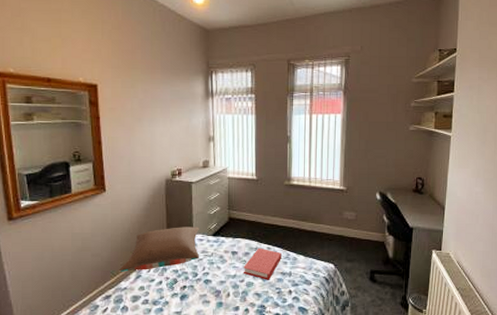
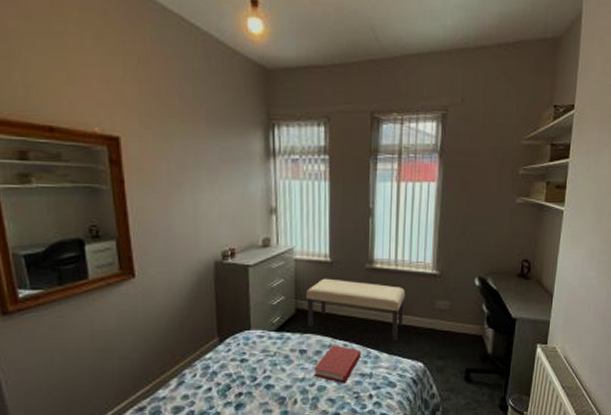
pillow: present [119,227,200,272] -> none [155,320,260,378]
bench: none [236,193,318,245] -> present [305,278,406,341]

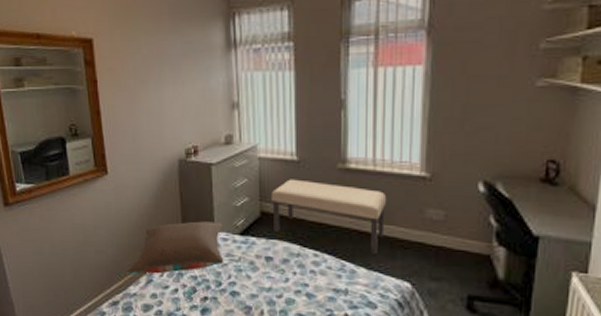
pillow: none [155,320,260,378] -> present [127,221,224,274]
book: present [313,345,361,383] -> none [280,254,334,298]

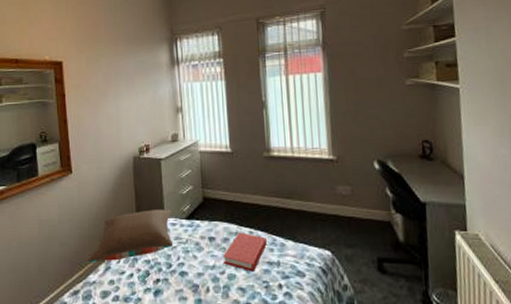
bench: present [270,179,387,254] -> none [211,167,306,228]
book: none [280,254,334,298] -> present [222,232,267,272]

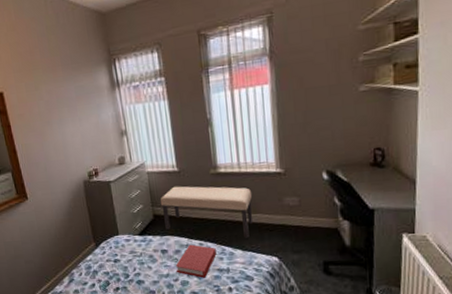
pillow: present [87,209,174,263] -> none [52,227,129,277]
bench: none [211,167,306,228] -> present [160,186,253,238]

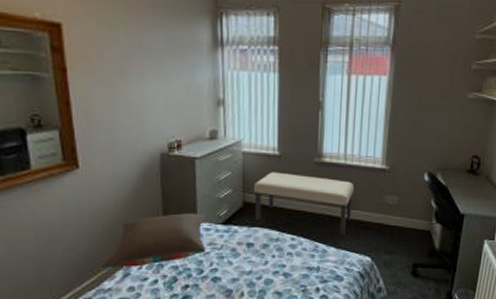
pillow: none [52,227,129,277] -> present [101,213,206,269]
book: present [175,244,217,278] -> none [260,238,308,277]

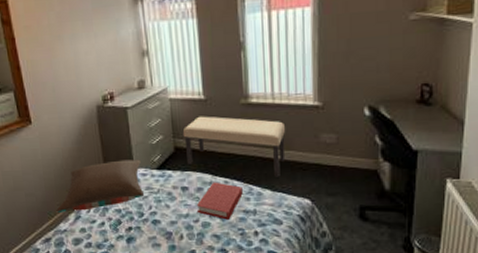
book: none [260,238,308,277] -> present [196,182,243,220]

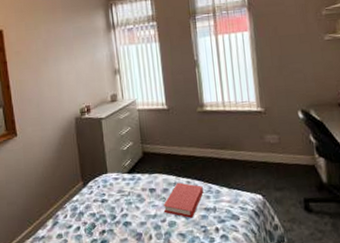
pillow: present [56,159,145,213] -> none [35,165,117,219]
bench: present [182,116,286,177] -> none [149,123,238,176]

